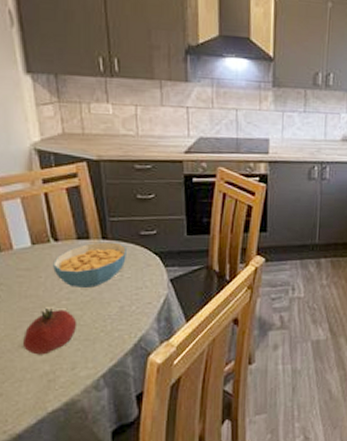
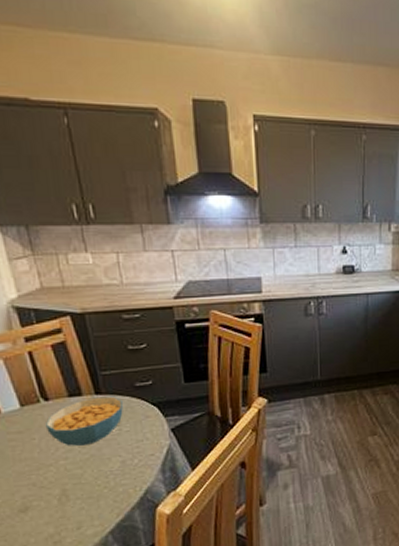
fruit: present [23,308,77,355] -> none [22,470,79,518]

